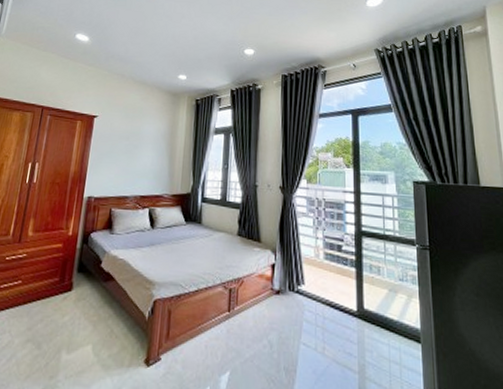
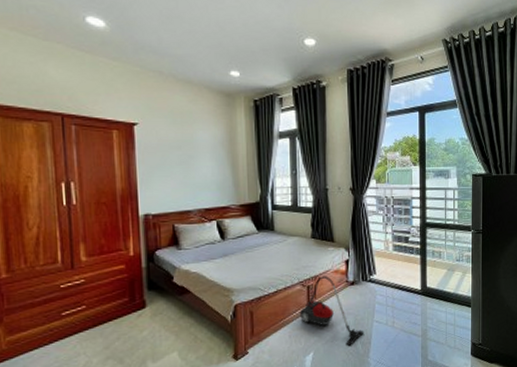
vacuum cleaner: none [218,279,290,371] -> present [299,276,365,346]

